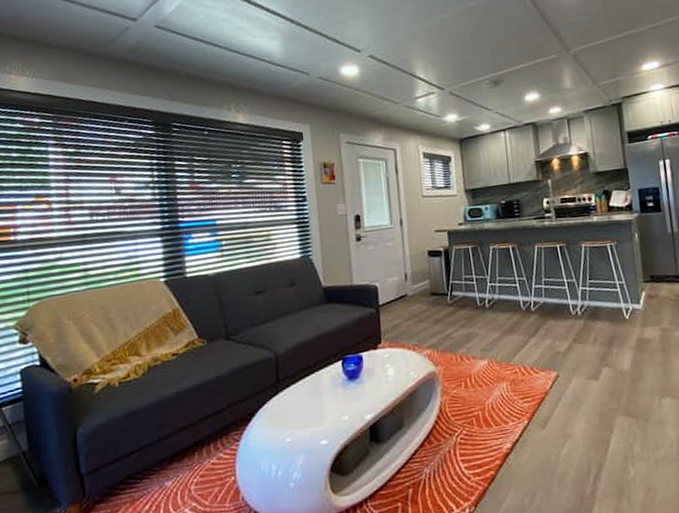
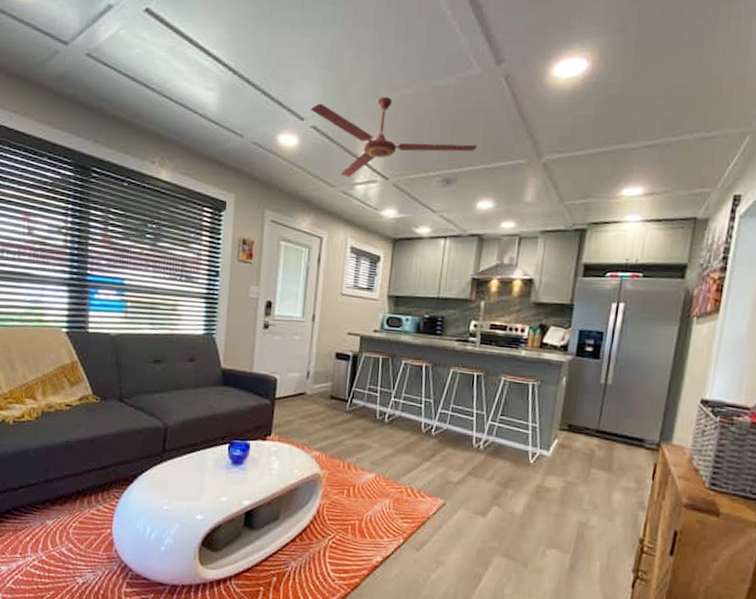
ceiling fan: none [365,22,515,94] -> present [311,97,478,178]

